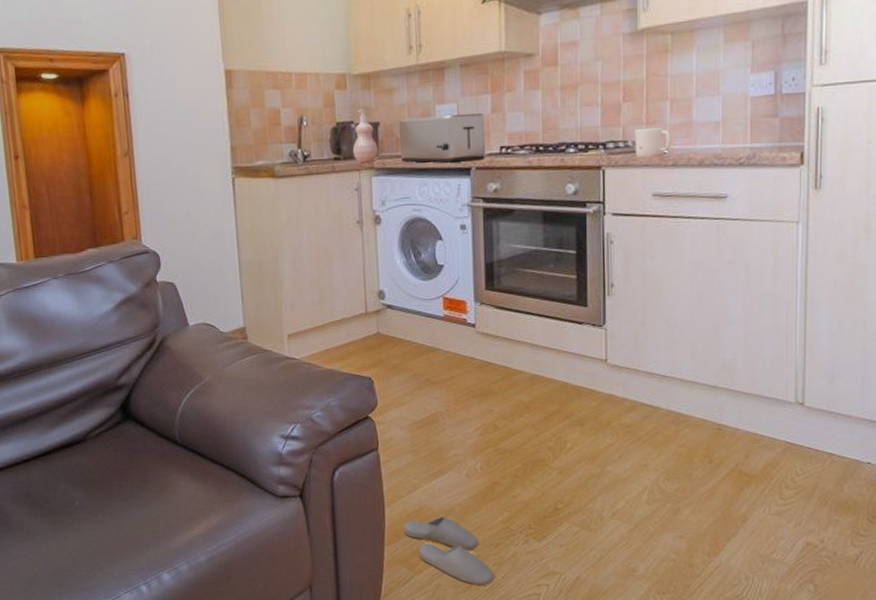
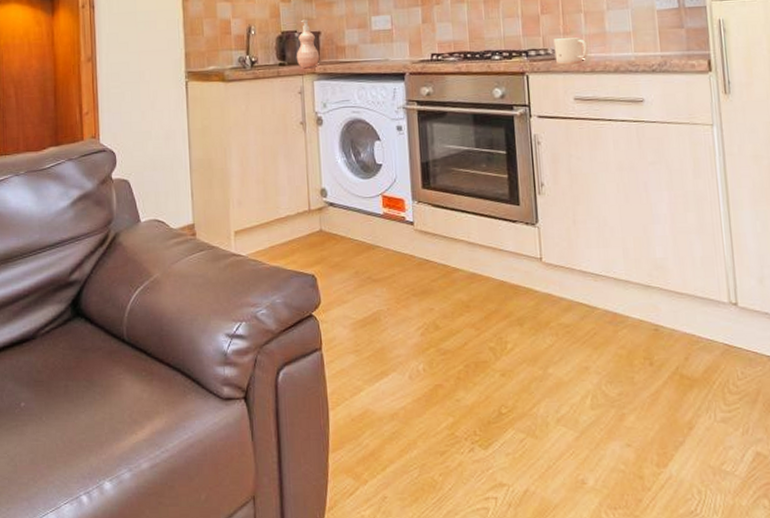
toaster: present [398,113,486,163] -> none [338,24,418,69]
slippers: present [404,516,494,585] -> none [348,421,441,498]

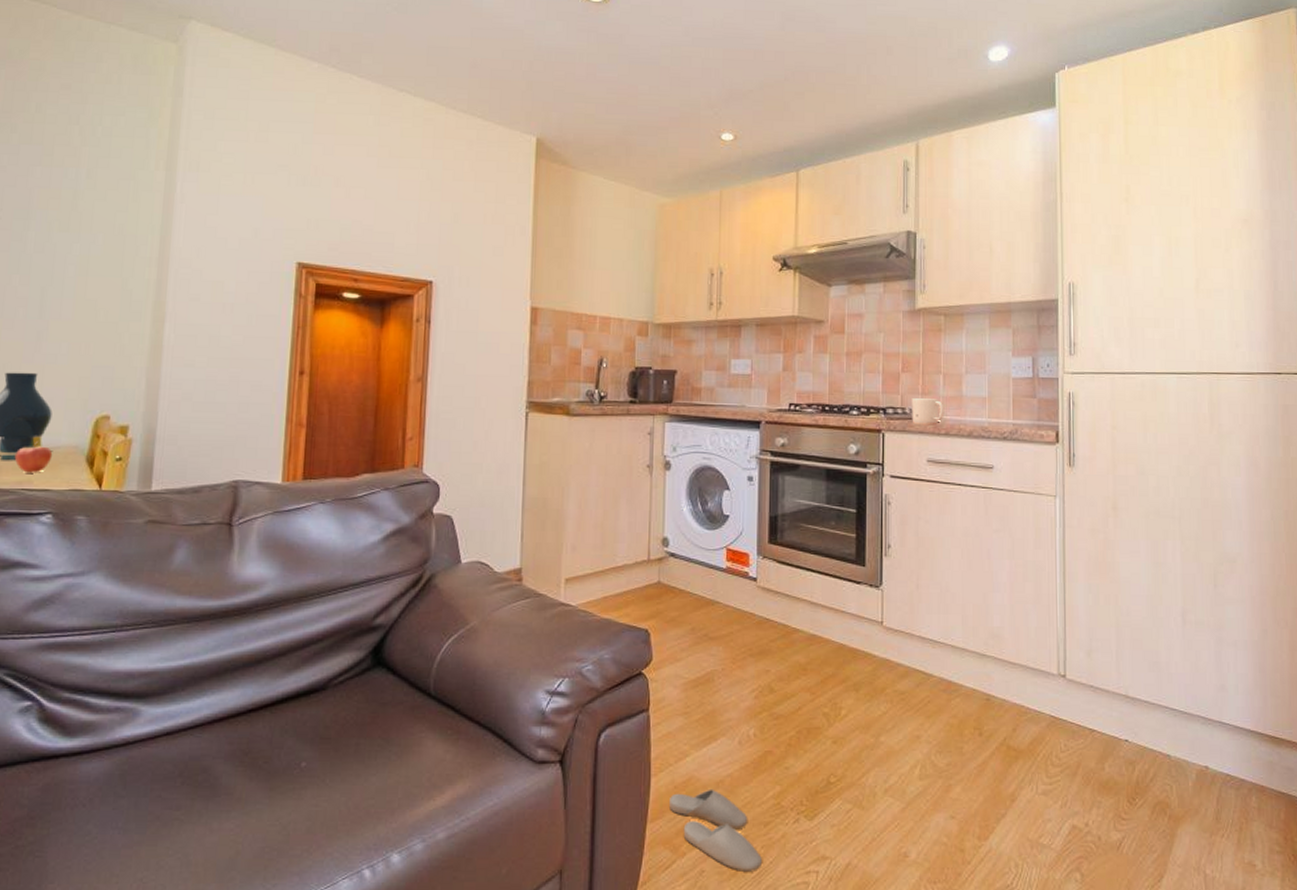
soap bottle: present [296,19,320,69] -> none [648,356,674,409]
slippers: none [348,421,441,498] -> present [669,789,762,872]

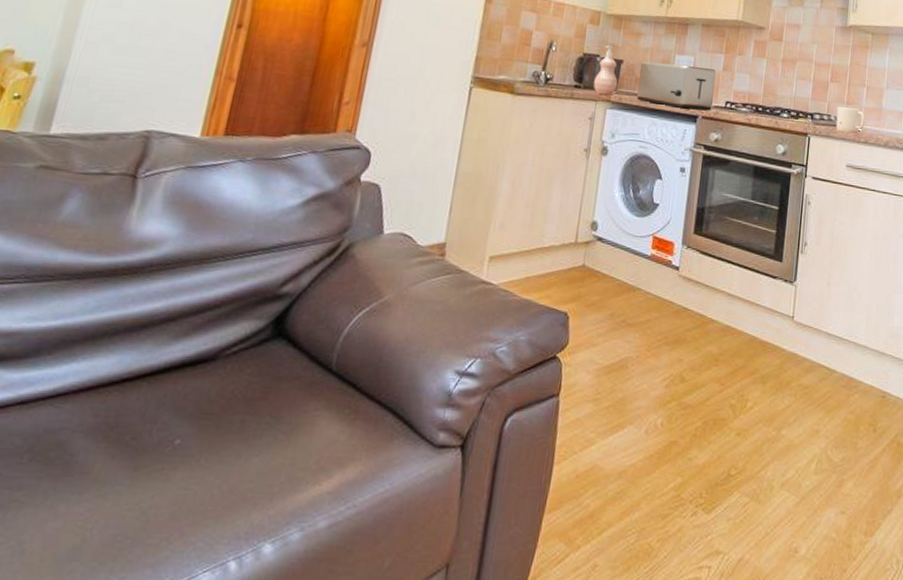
soap bottle: none [648,356,674,409] -> present [593,45,618,96]
slippers: present [669,789,762,872] -> none [569,479,657,566]
toaster: none [694,369,777,415] -> present [636,61,717,111]

